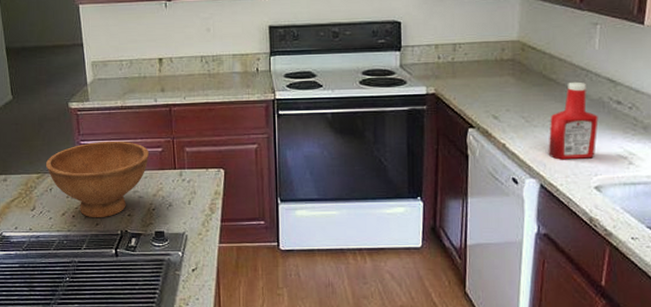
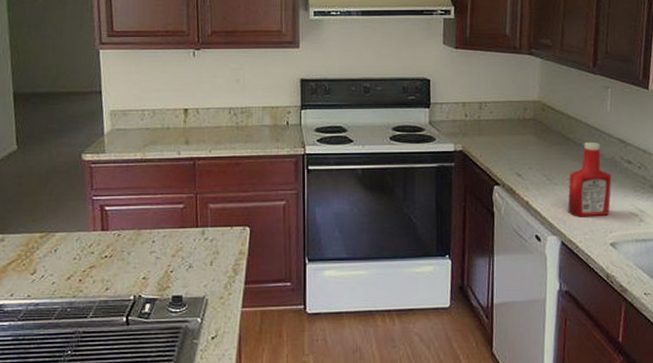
bowl: present [46,141,150,218] -> none [52,196,170,282]

